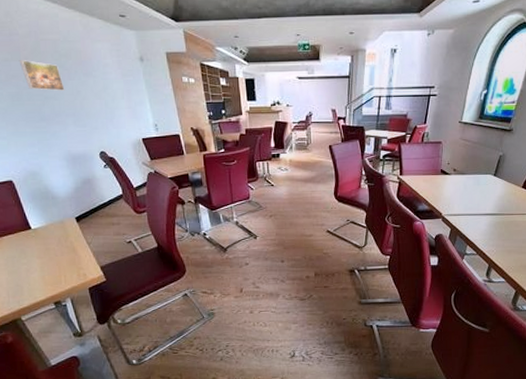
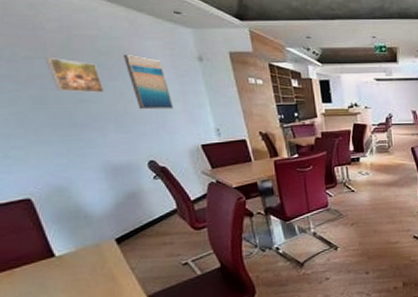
wall art: none [79,56,120,106] -> present [123,55,174,110]

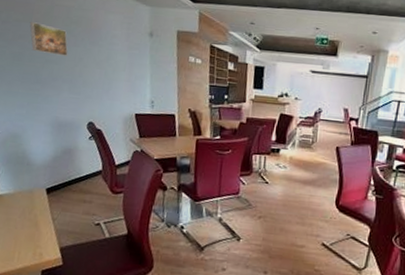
wall art: present [123,55,174,110] -> none [88,25,120,78]

